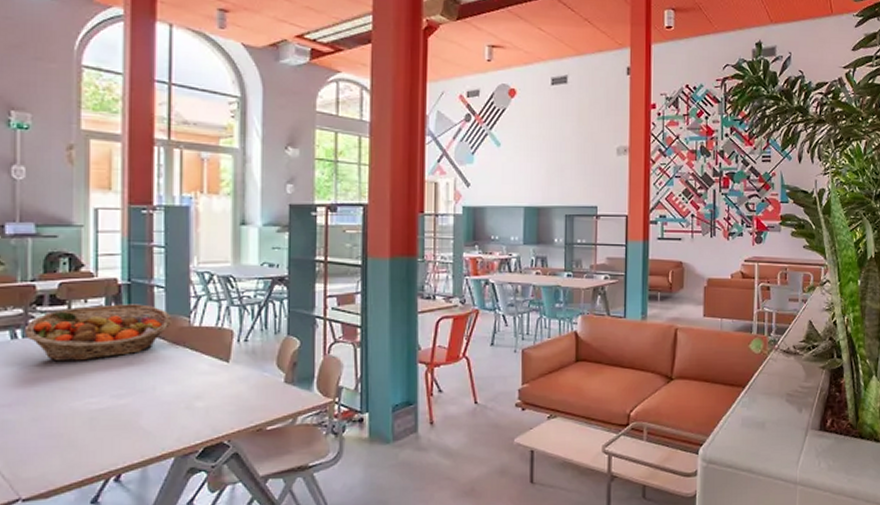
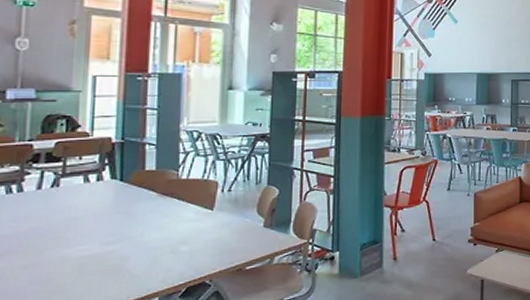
fruit basket: present [24,304,172,362] -> none [19,160,161,213]

